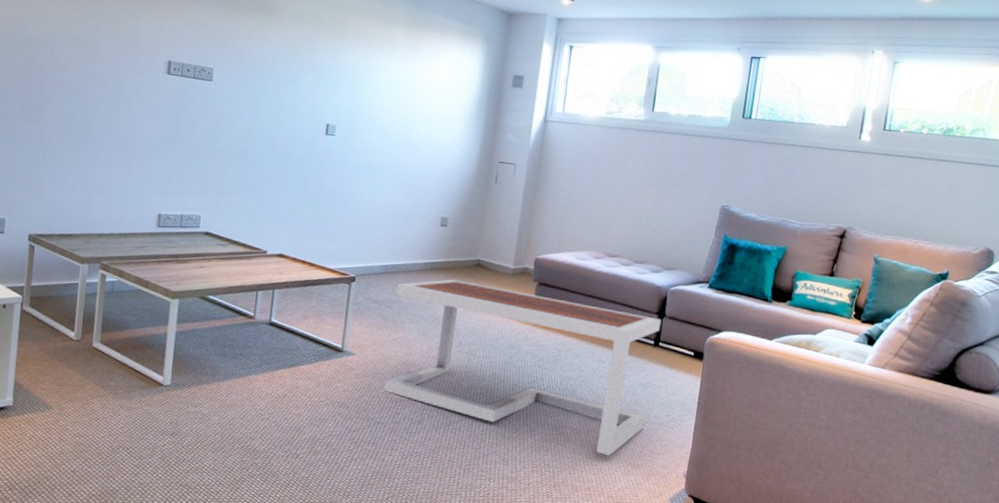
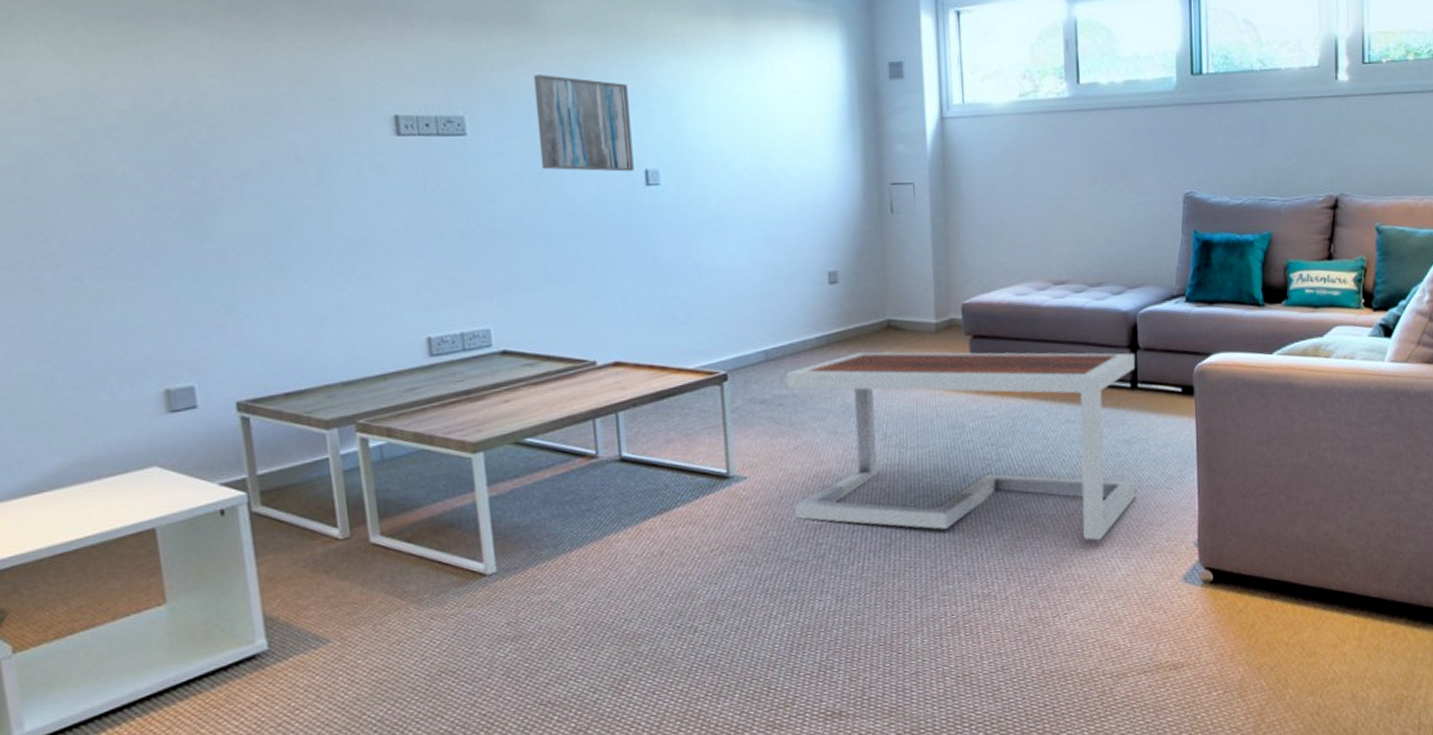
wall art: none [257,47,326,124] -> present [533,75,634,172]

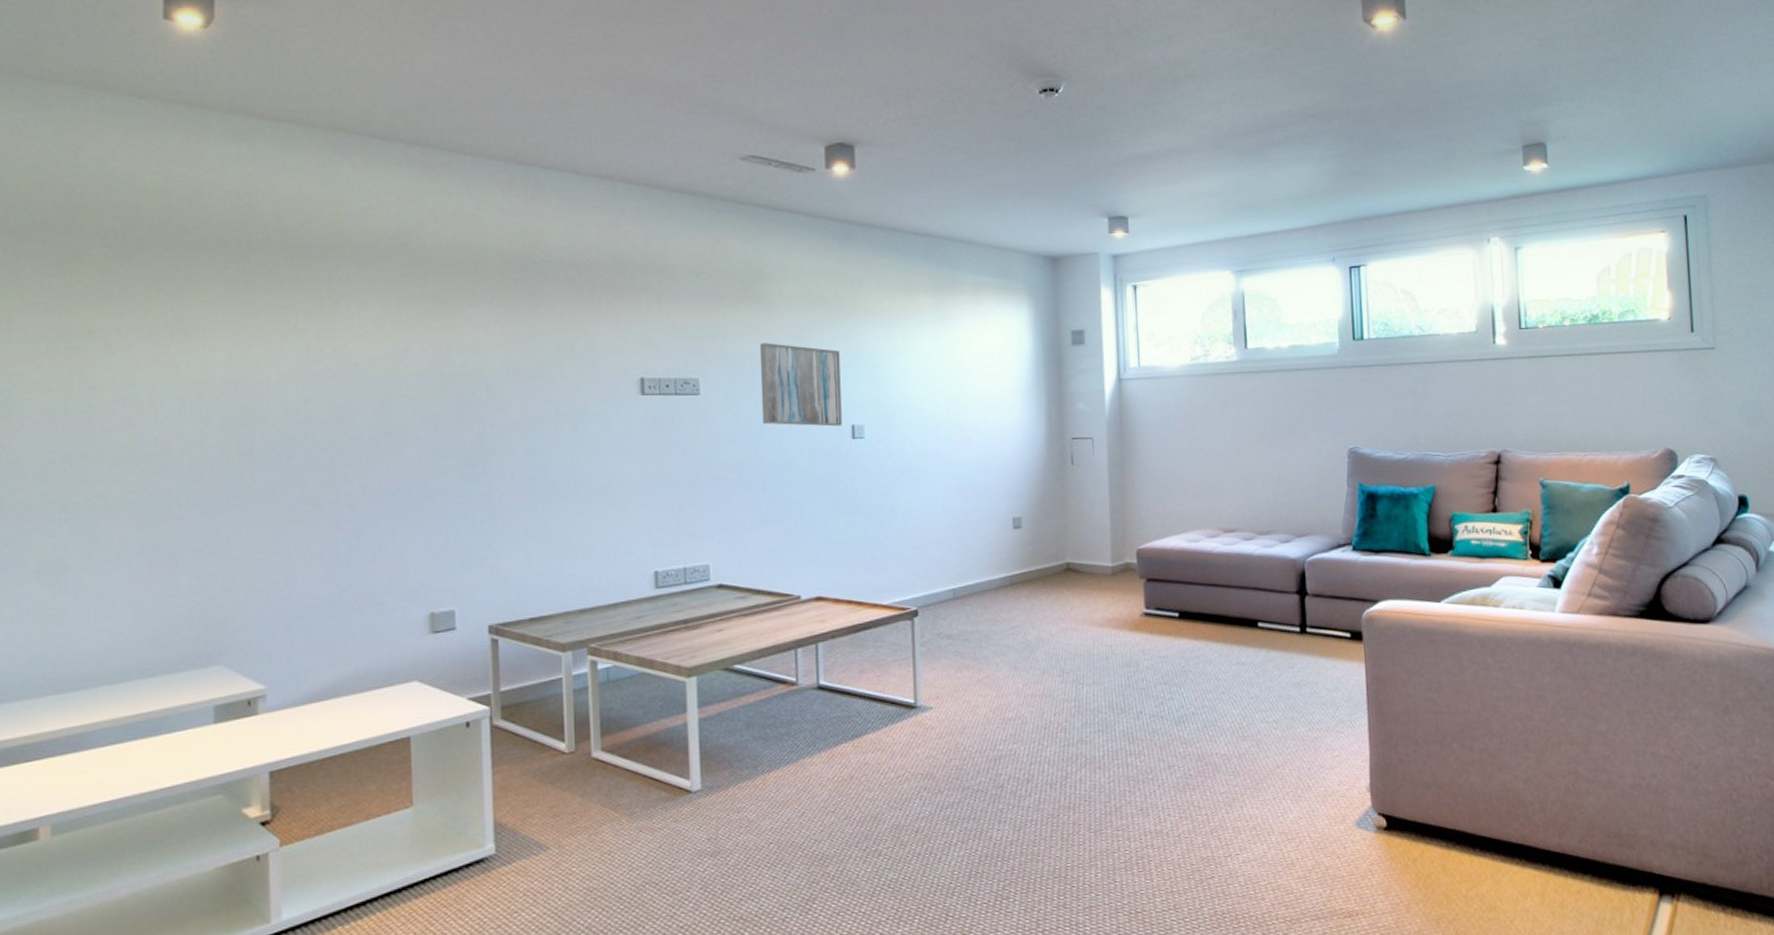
coffee table: present [786,351,1137,540] -> none [972,591,1308,781]

